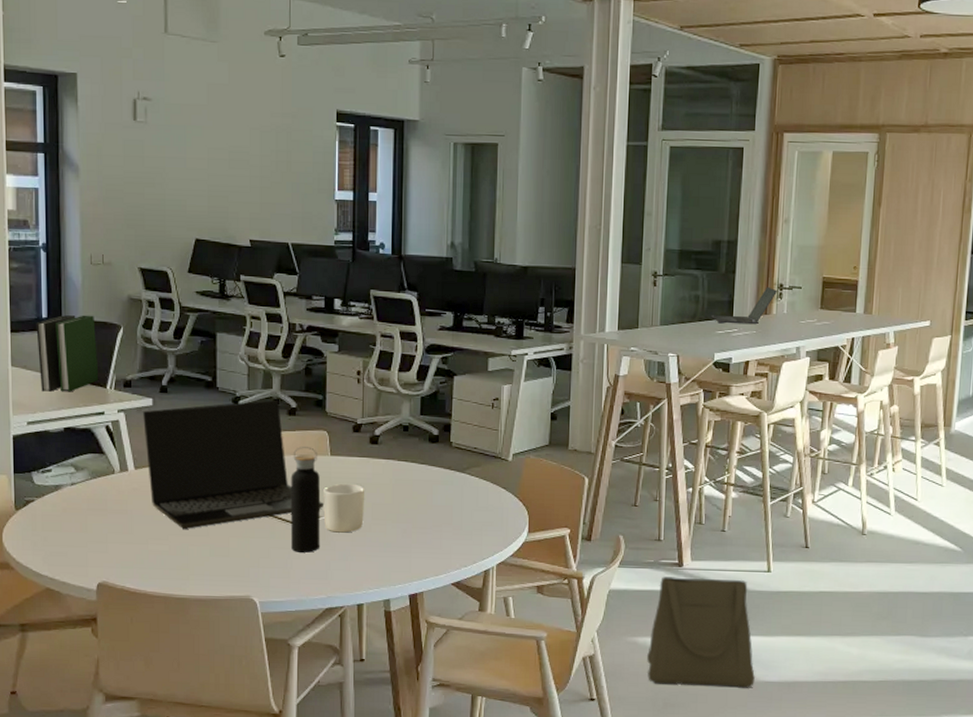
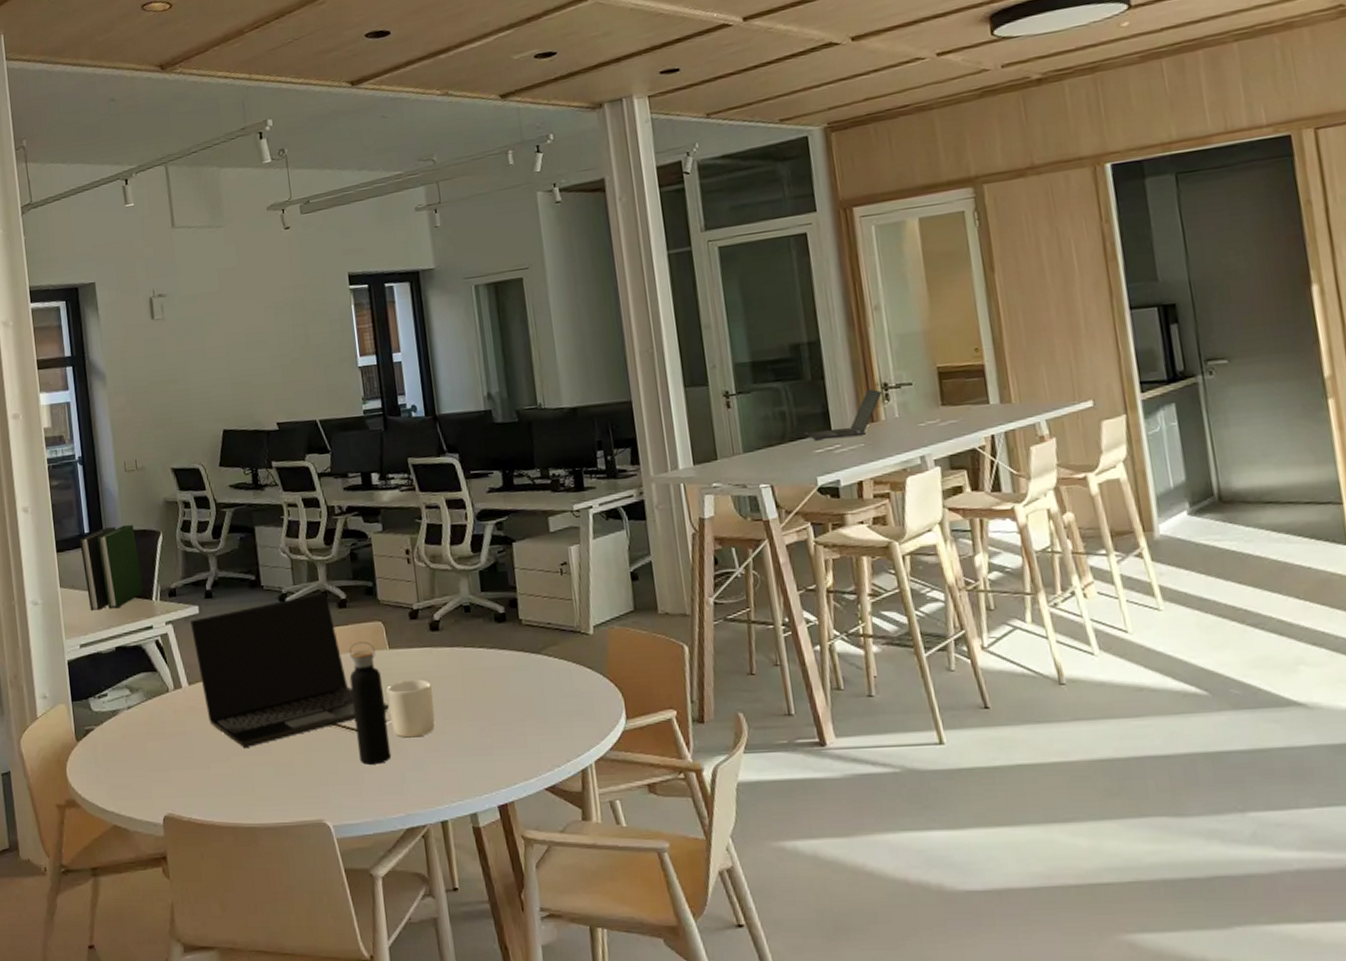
tote bag: present [647,576,755,688] -> none [799,758,951,901]

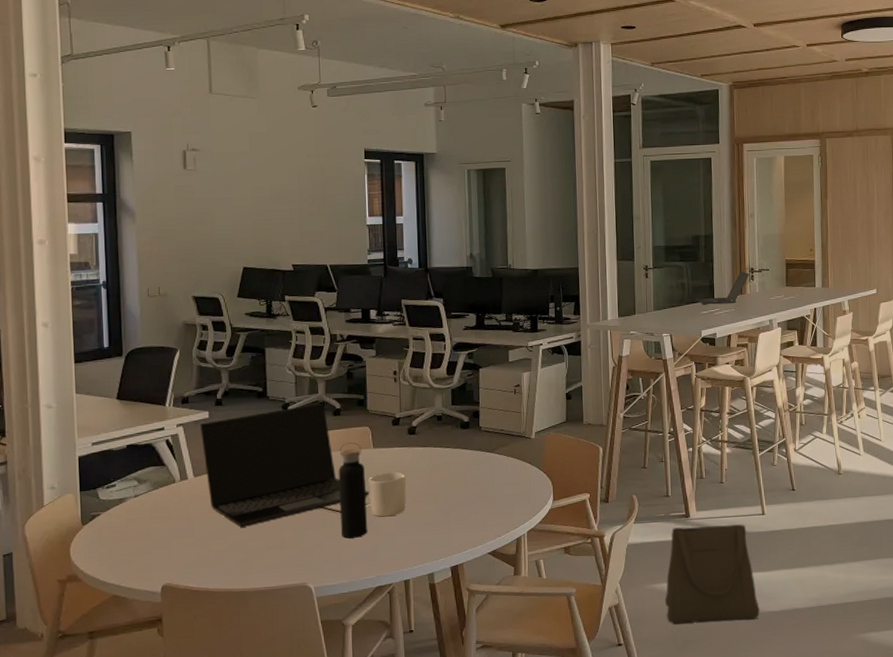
binder: present [79,524,144,611] -> none [98,341,158,414]
tote bag: none [799,758,951,901] -> present [665,524,760,625]

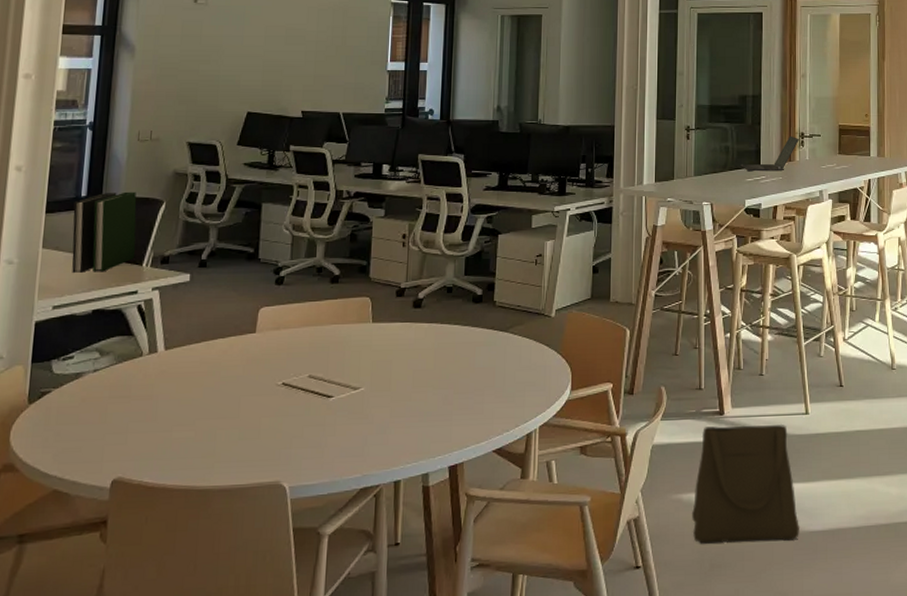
binder: none [98,341,158,414] -> present [72,191,137,273]
laptop: present [199,402,369,527] -> none [178,267,363,412]
water bottle: present [338,442,368,539] -> none [326,315,360,429]
mug: present [368,471,406,517] -> none [362,350,406,404]

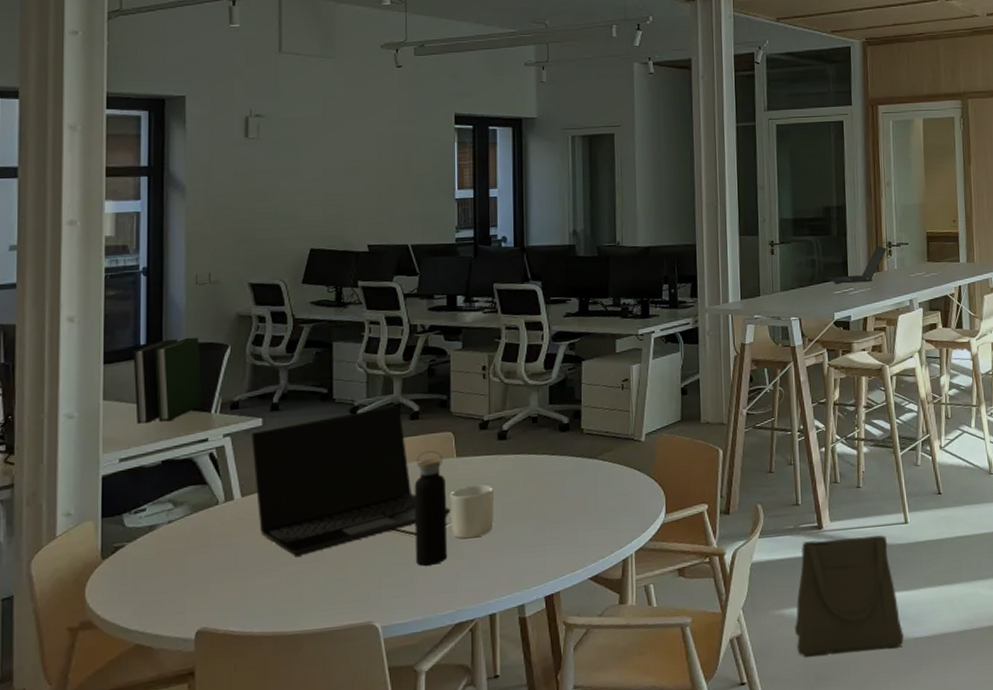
laptop: none [178,267,363,412] -> present [250,404,450,556]
water bottle: none [326,315,360,429] -> present [414,451,448,566]
mug: none [362,350,406,404] -> present [450,484,494,539]

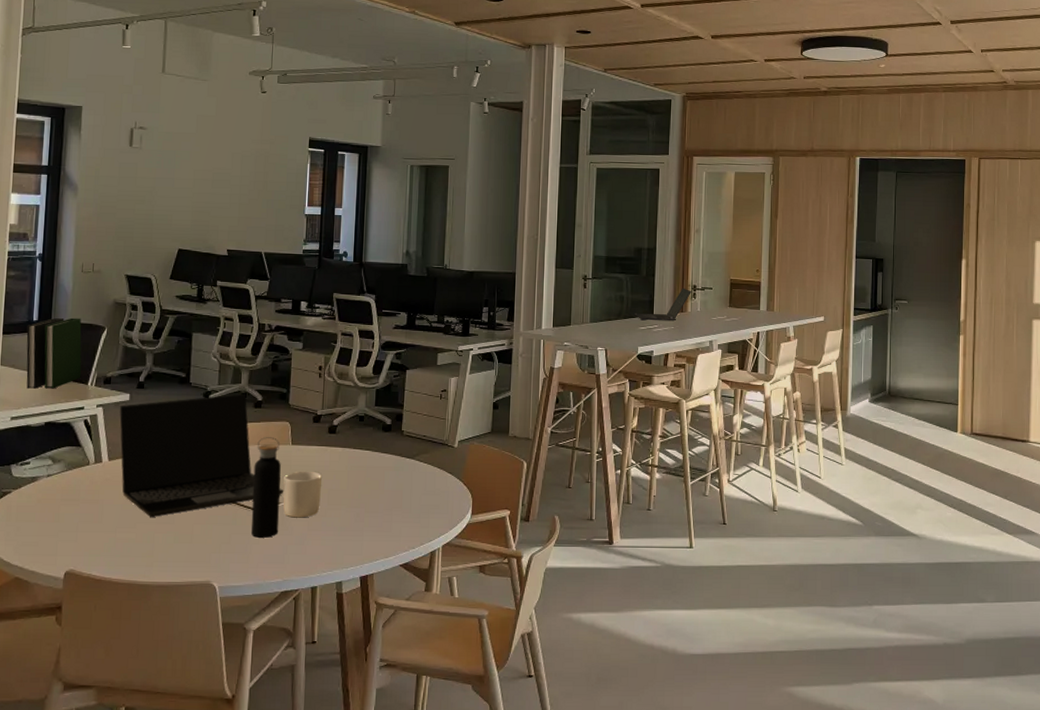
tote bag: present [795,535,904,657] -> none [581,554,681,661]

